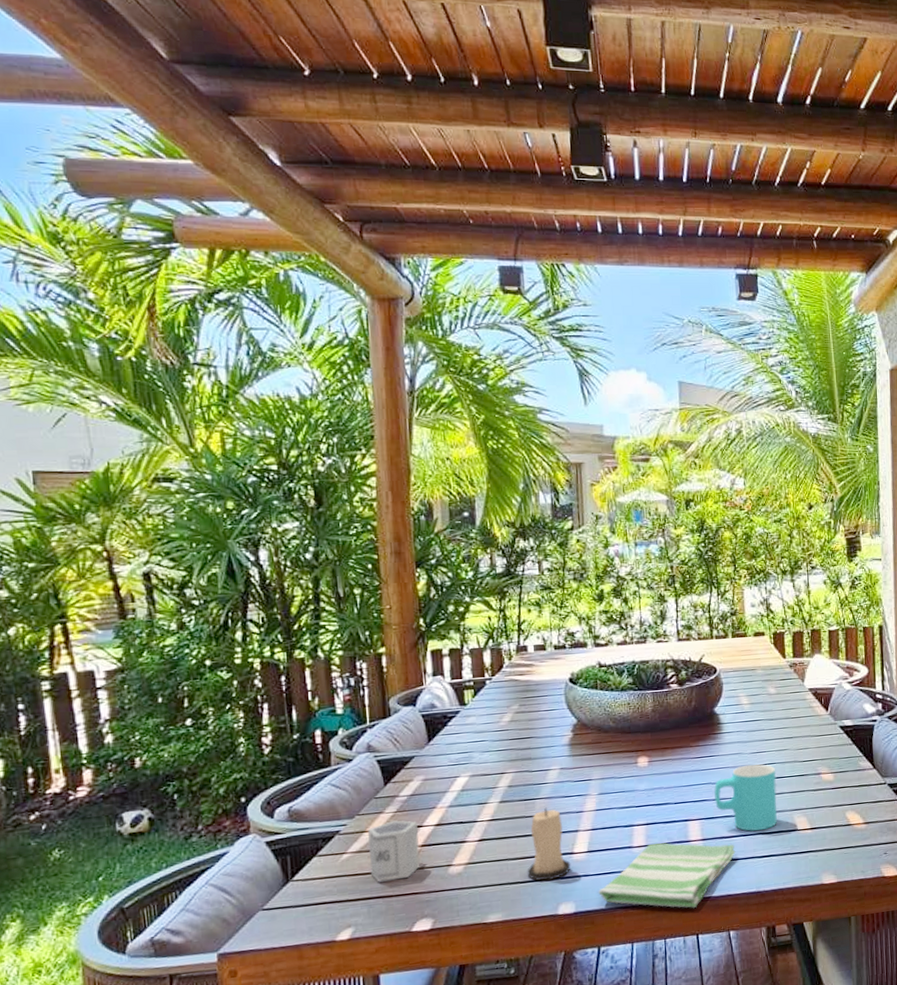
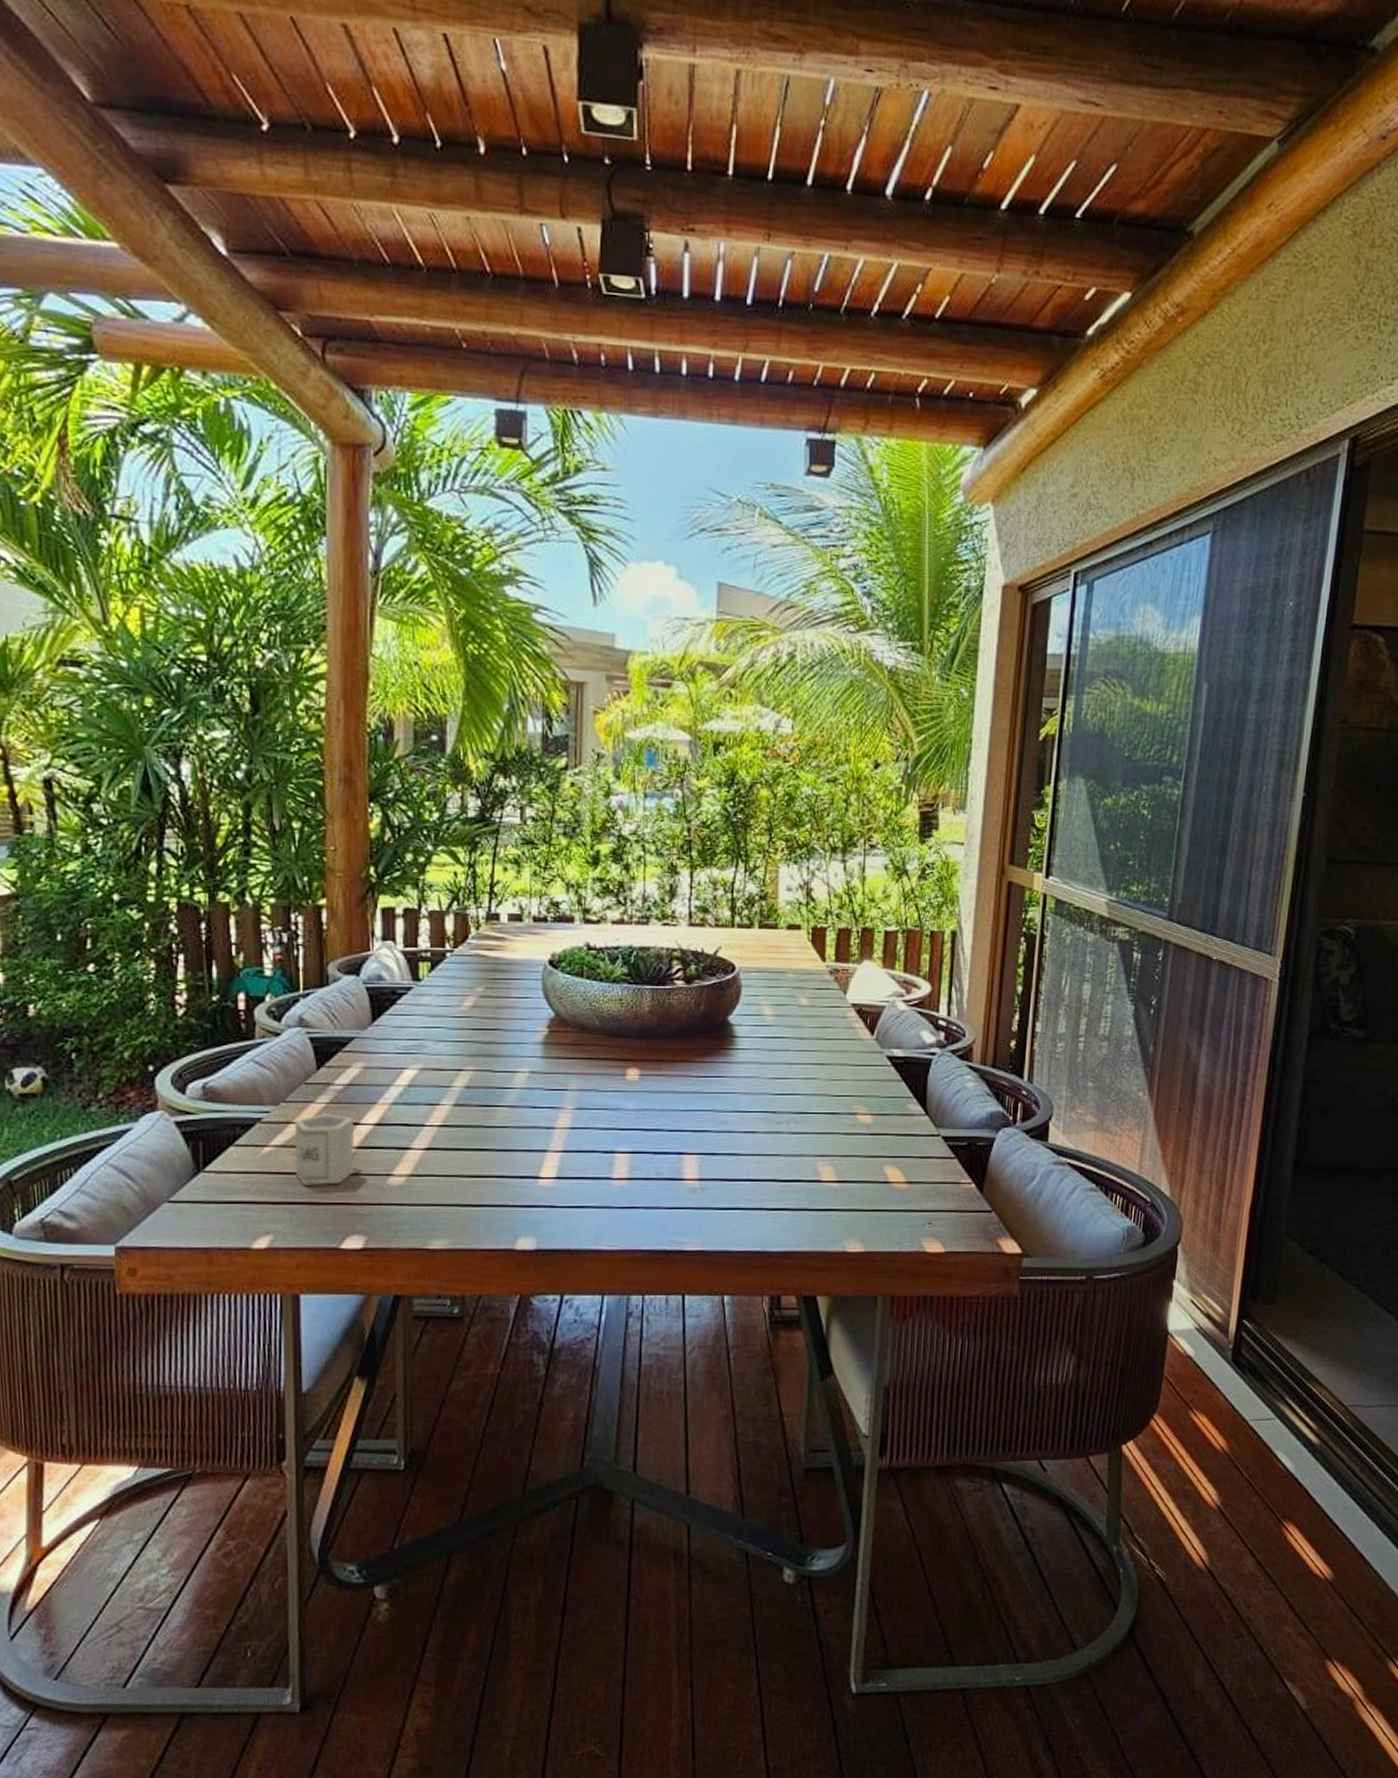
candle: present [527,807,571,881] -> none [481,1117,535,1207]
dish towel: present [598,843,736,908] -> none [566,1177,740,1262]
cup: present [714,764,777,831] -> none [719,1092,800,1176]

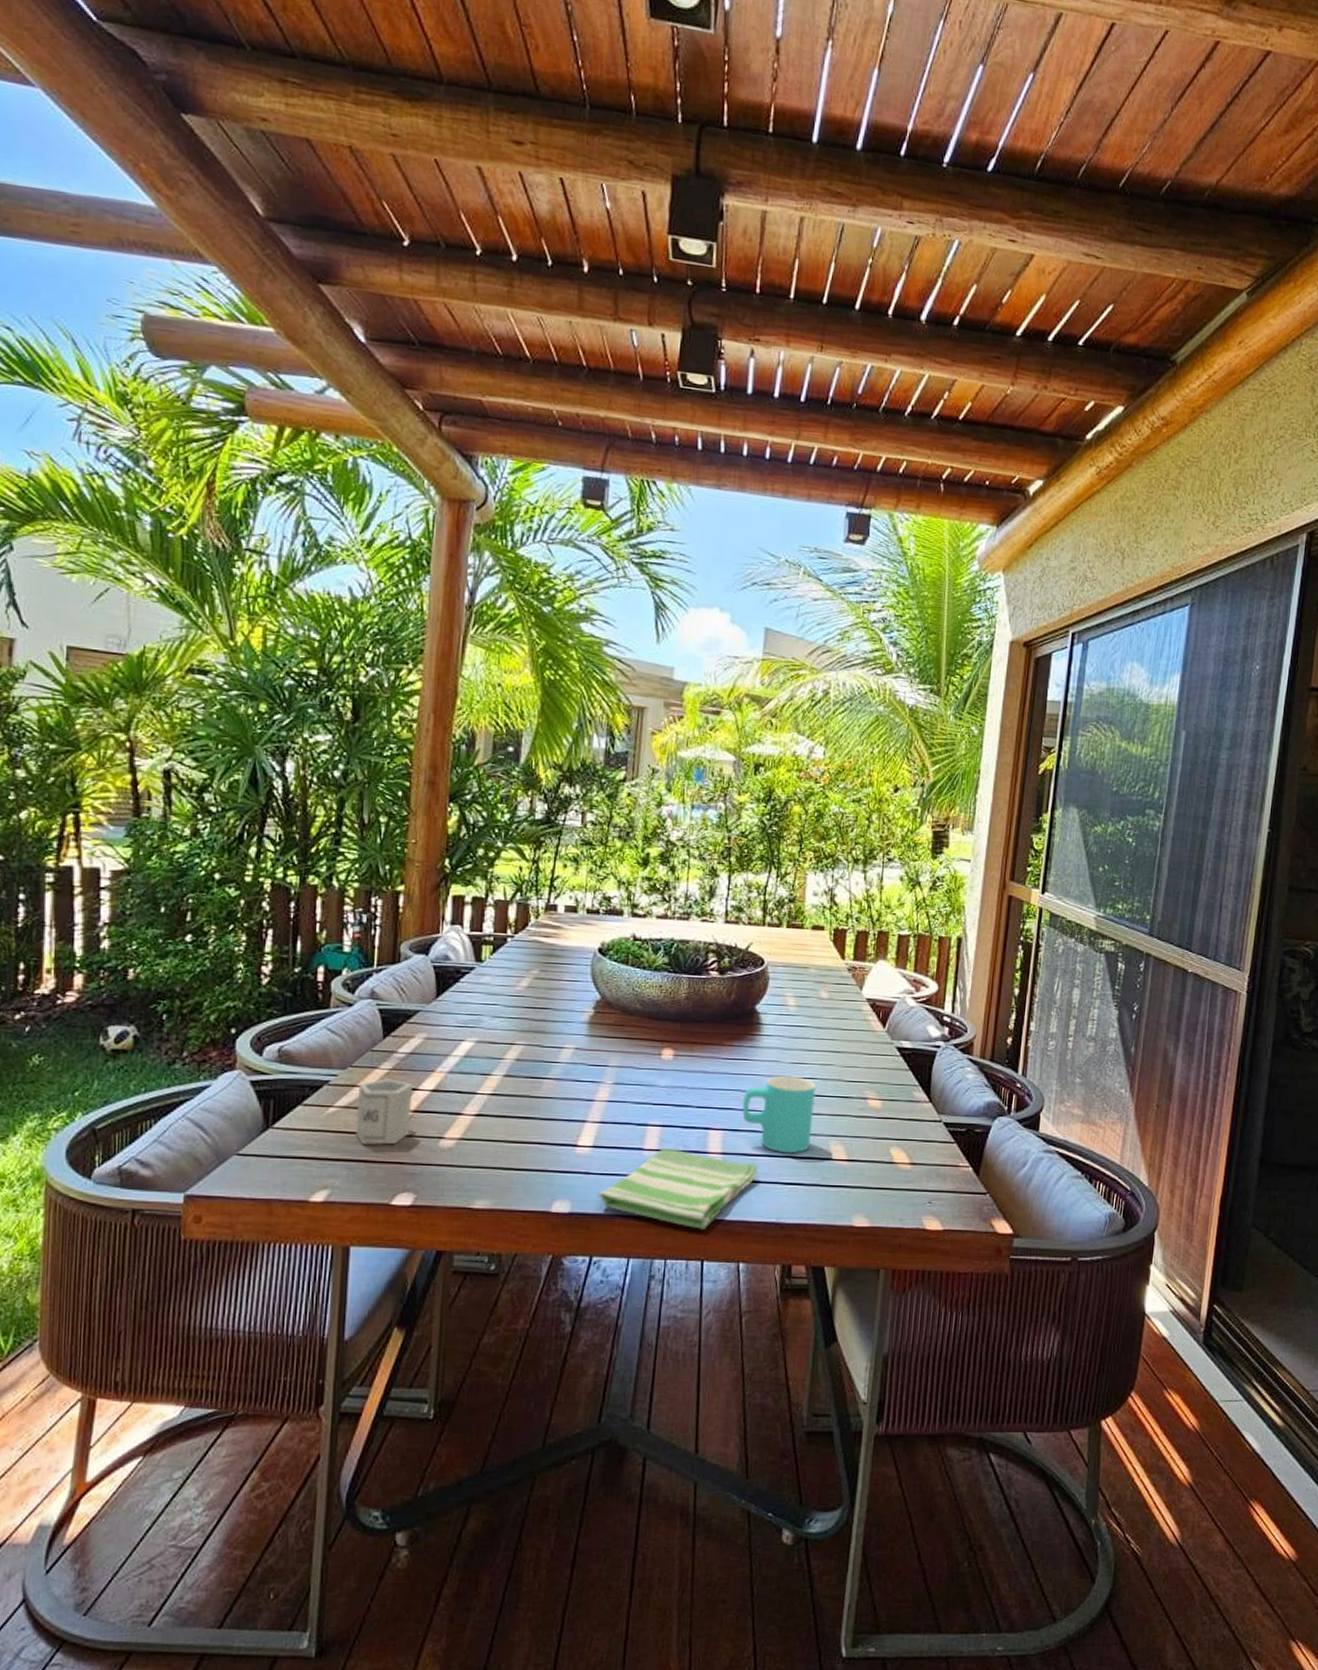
dish towel: none [566,1177,740,1262] -> present [598,1148,759,1229]
cup: none [719,1092,800,1176] -> present [742,1075,816,1153]

